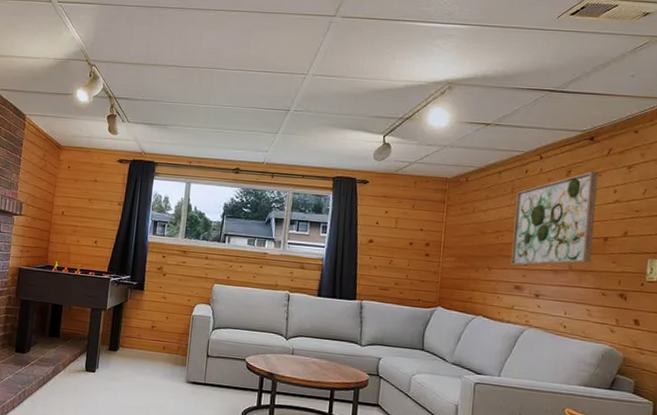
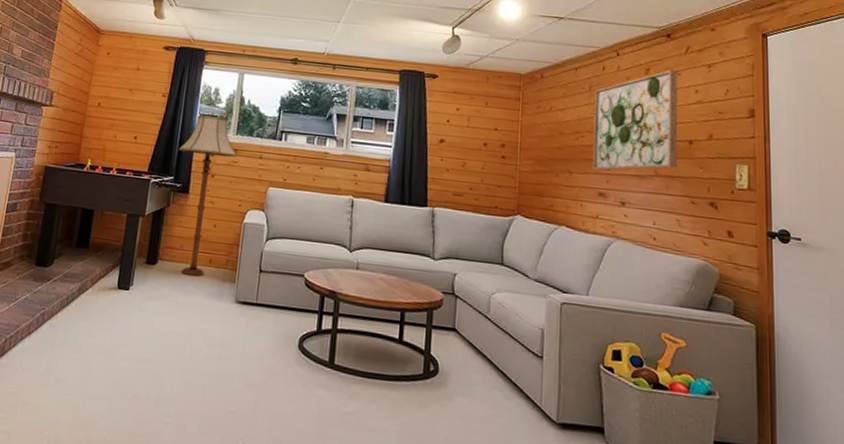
floor lamp: none [134,219,186,361] -> present [179,112,238,276]

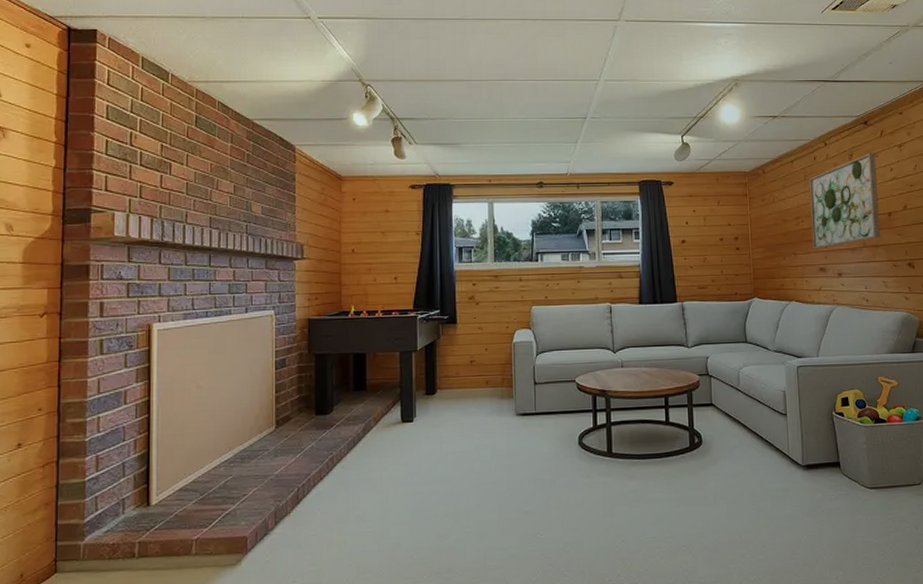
floor lamp: present [179,112,238,276] -> none [441,244,499,399]

